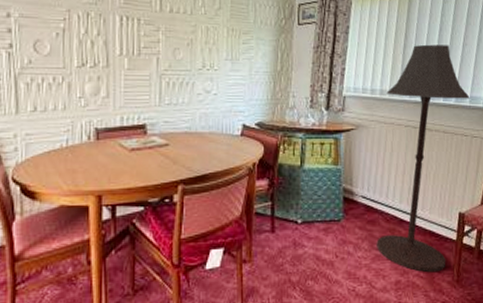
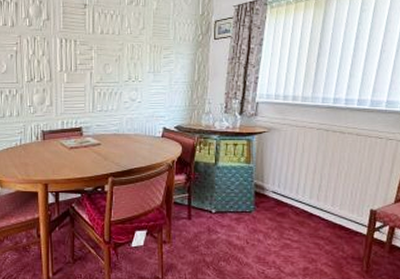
floor lamp: present [376,44,470,273] -> none [286,52,386,263]

